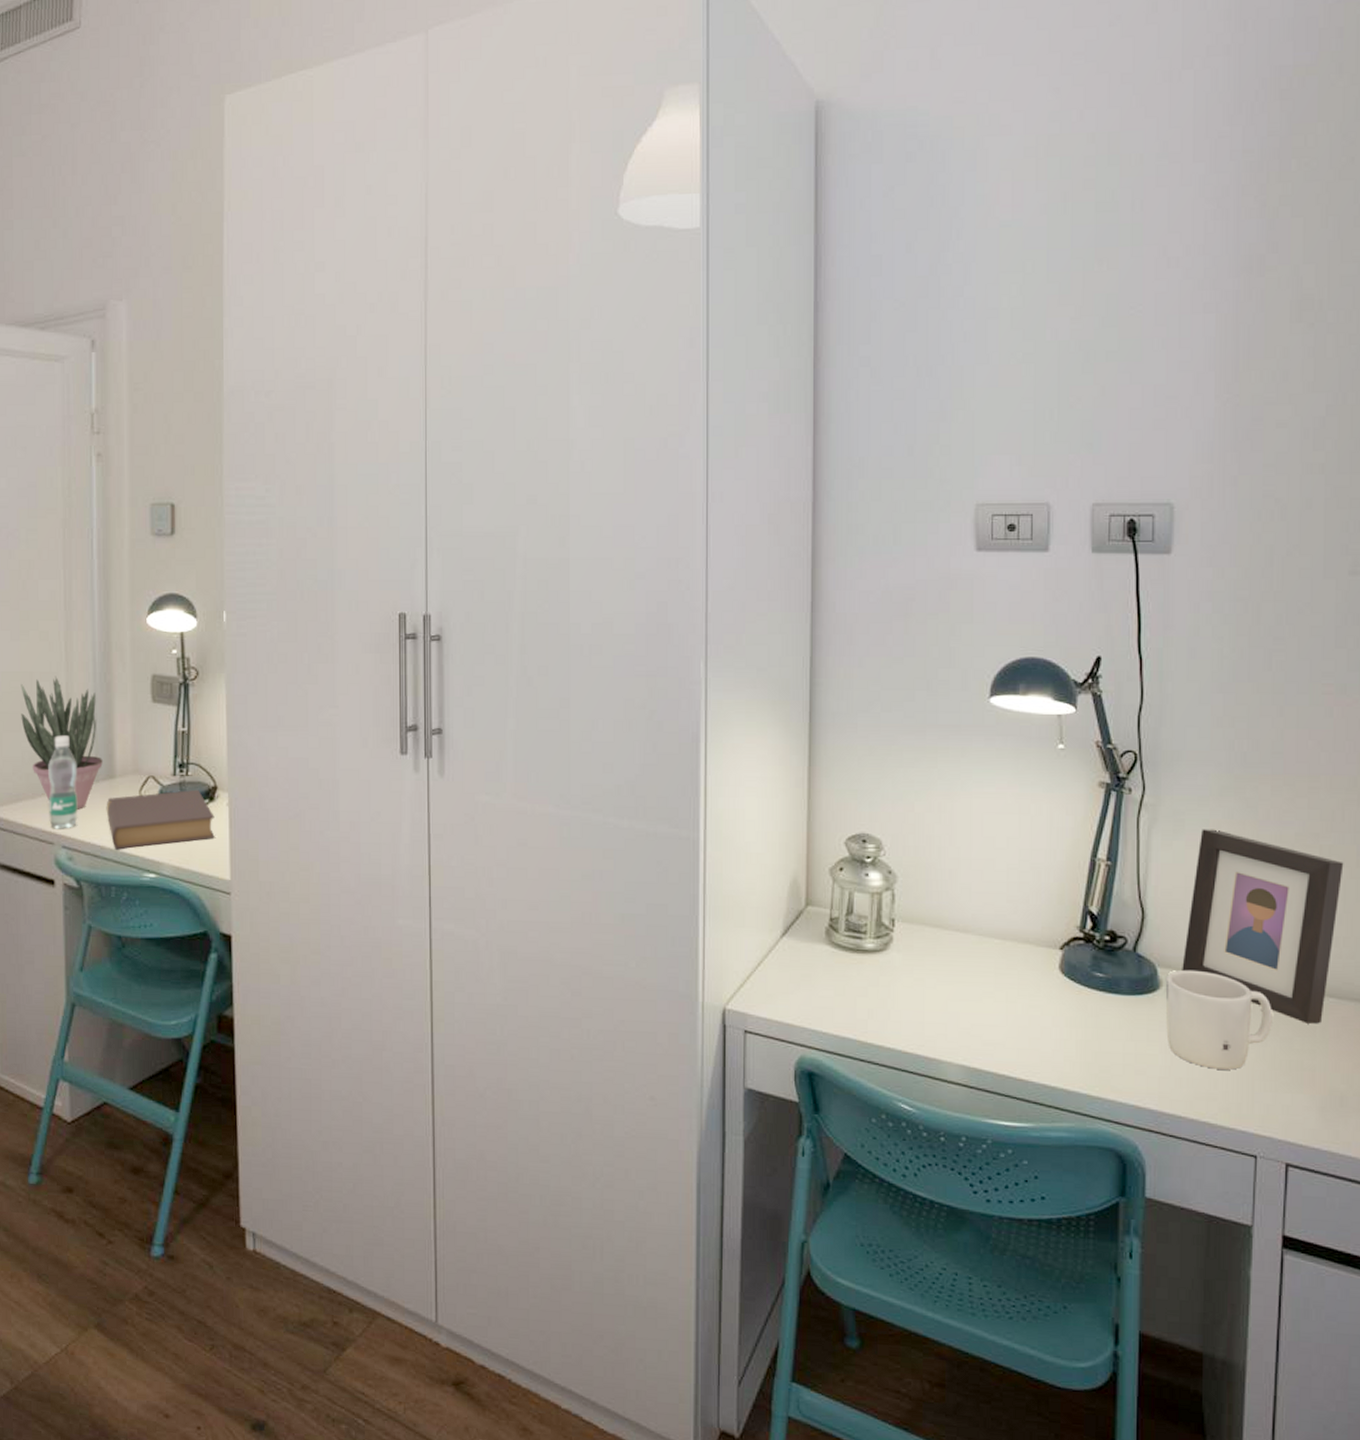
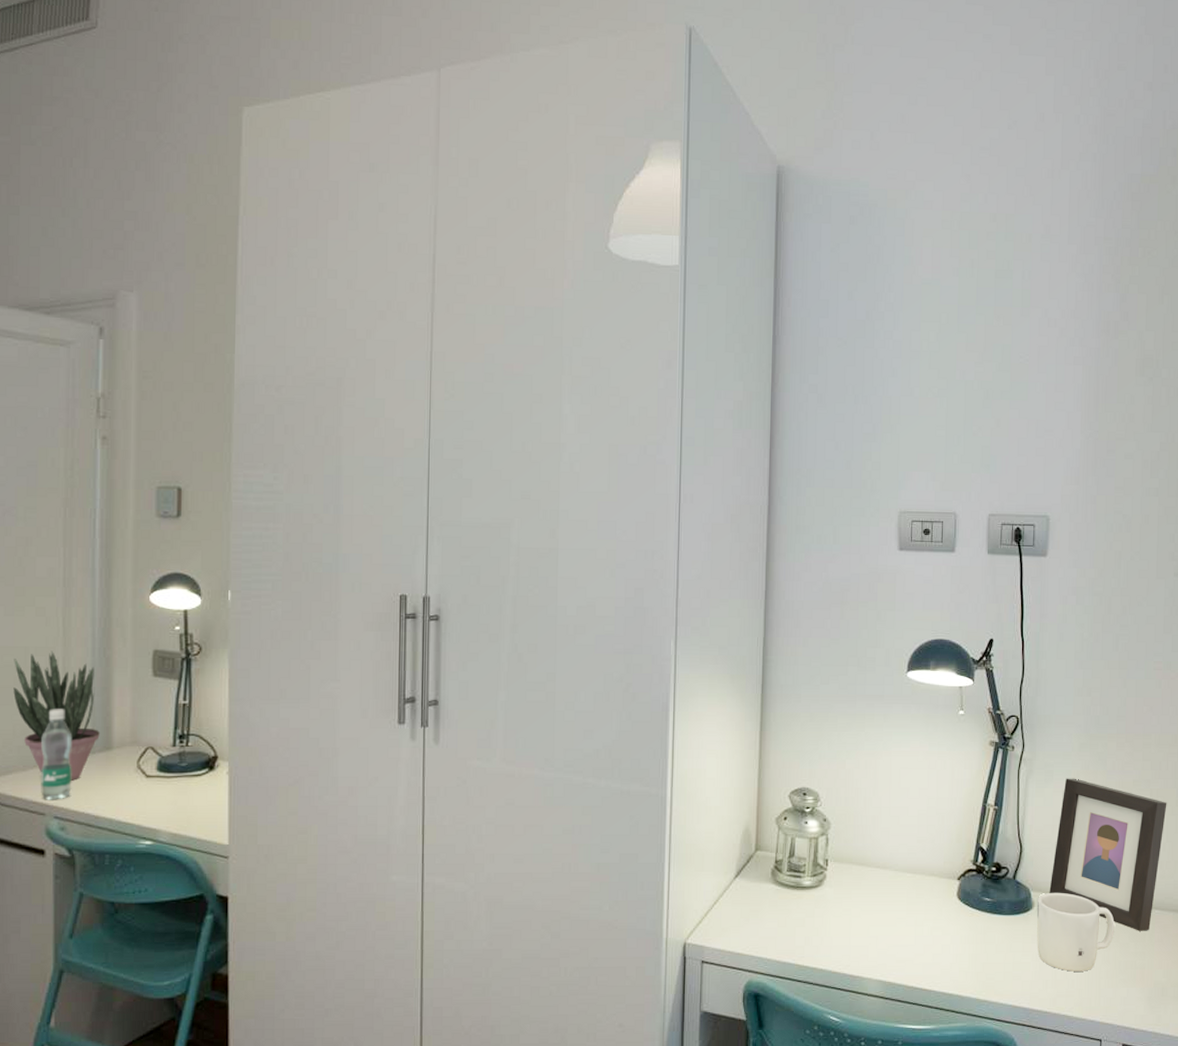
book: present [106,789,215,850] -> none [102,759,214,819]

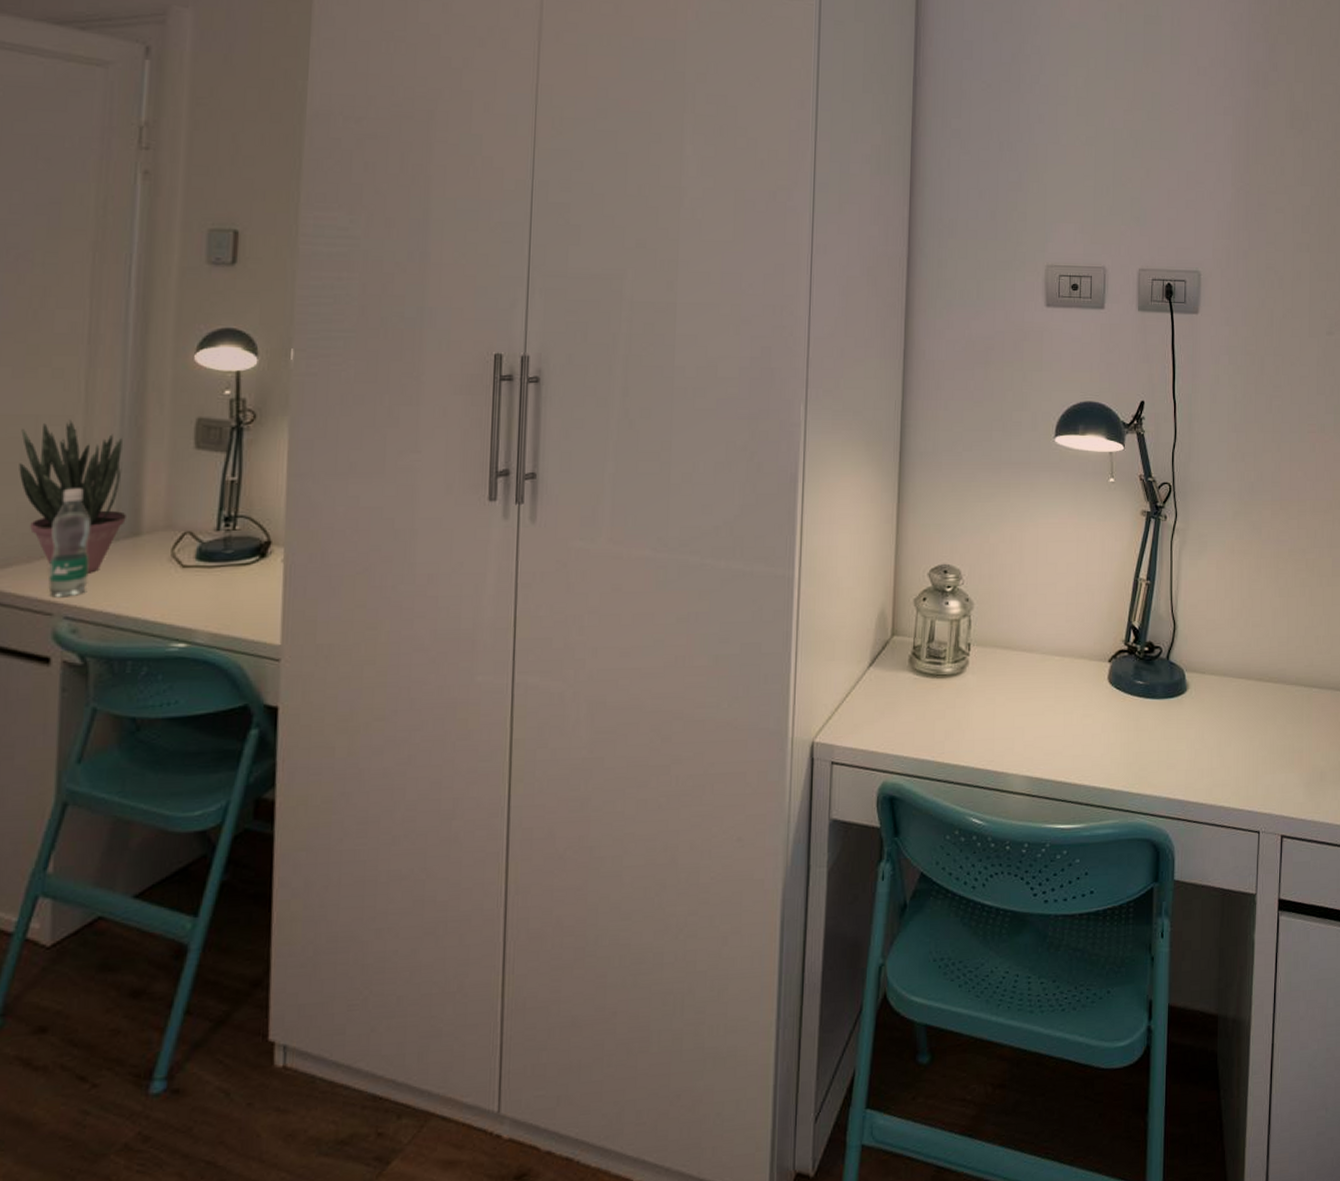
mug: present [1036,892,1115,972] -> none [1191,672,1272,758]
picture frame: present [1049,778,1167,931] -> none [1204,549,1323,712]

